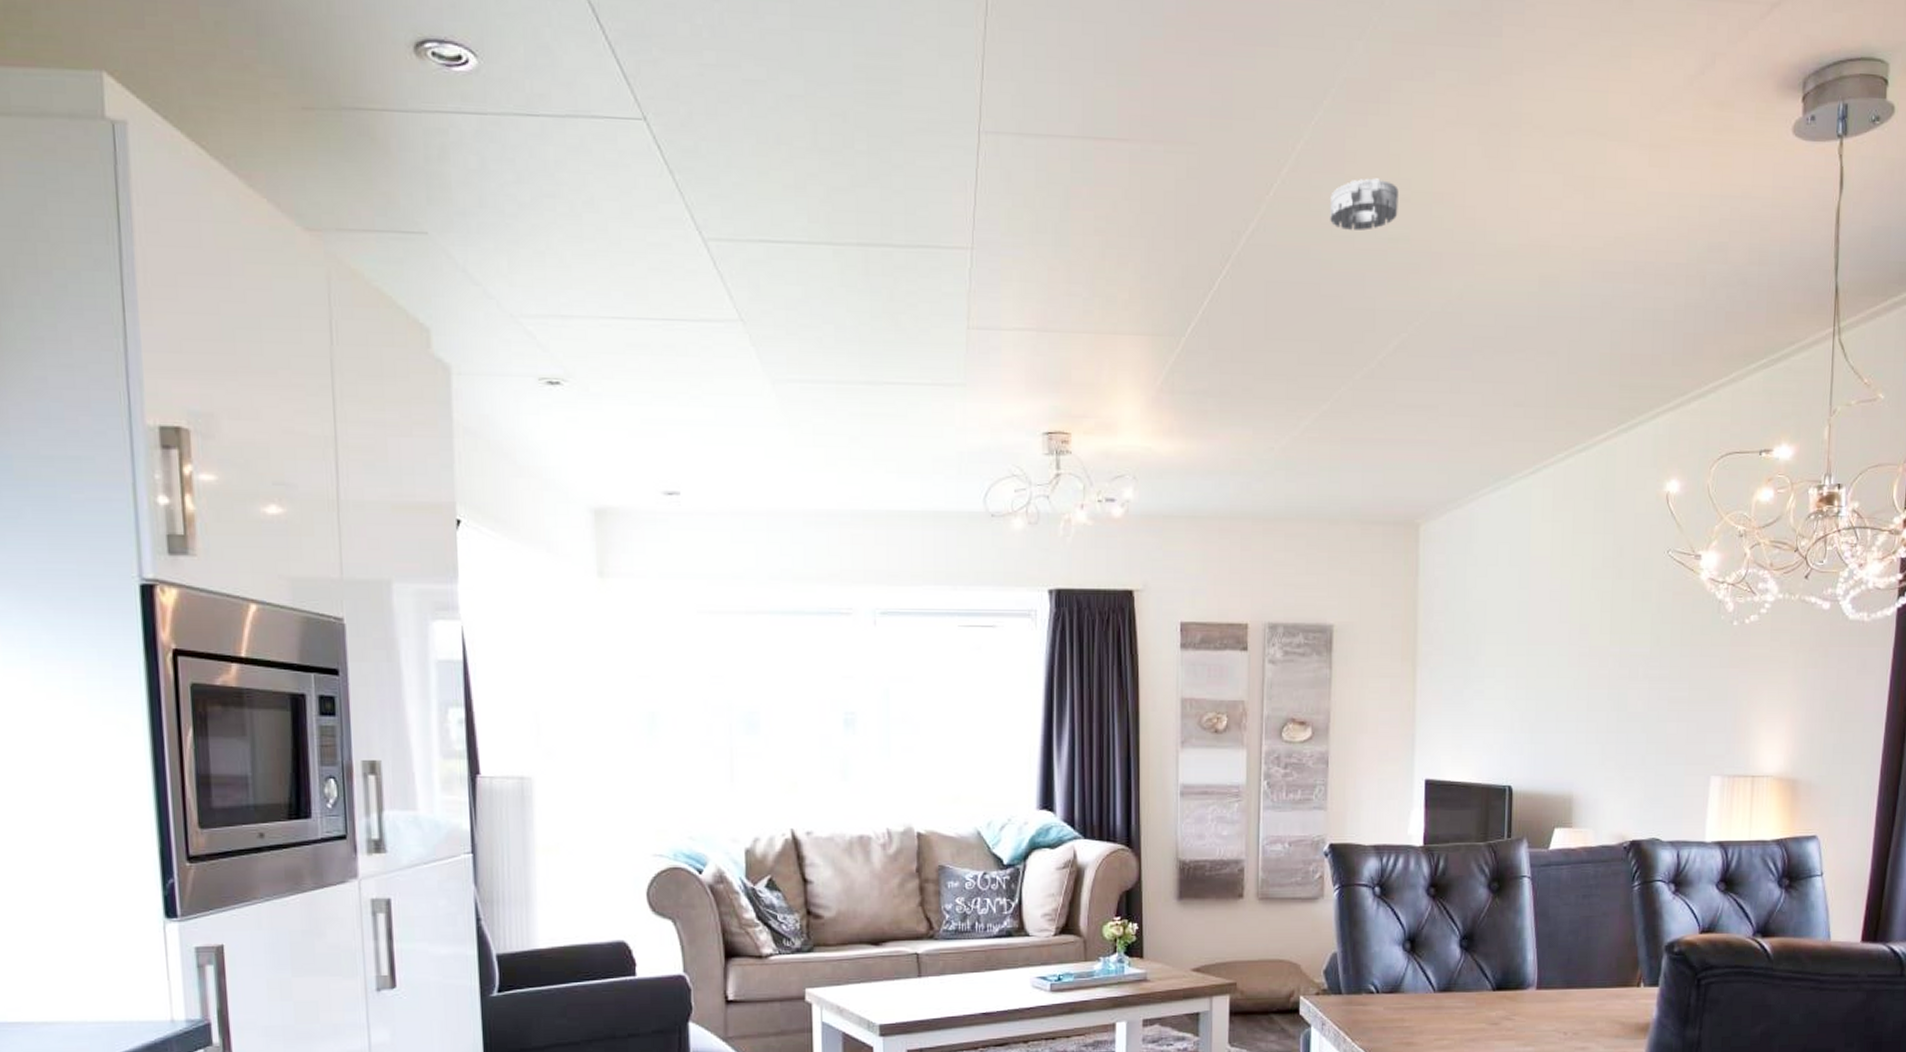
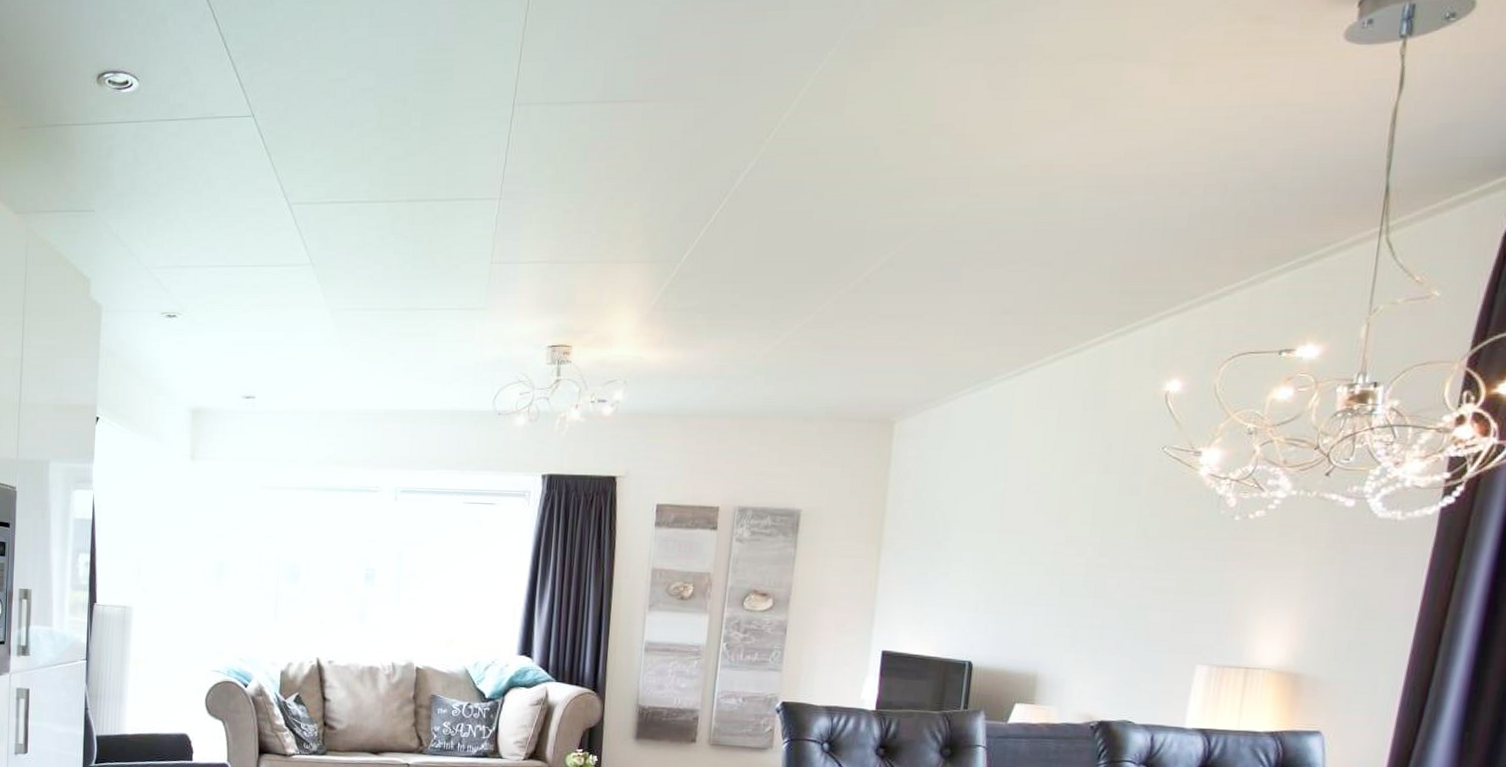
smoke detector: present [1330,178,1399,231] -> none [826,116,897,163]

